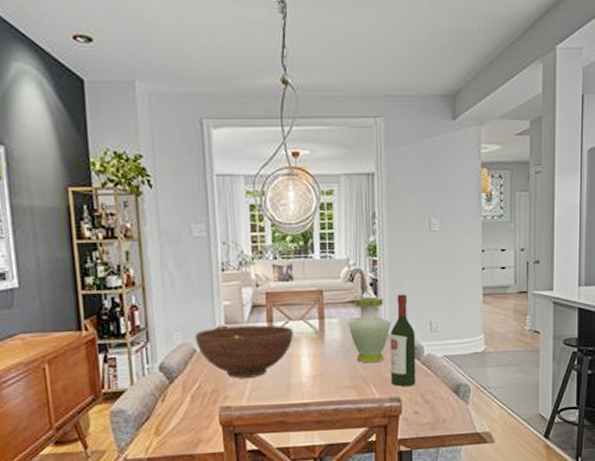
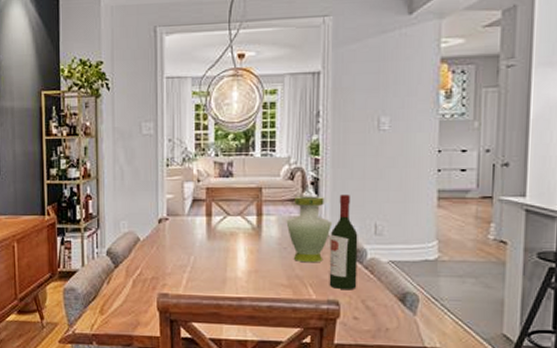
fruit bowl: present [194,325,293,378] -> none [139,218,231,268]

